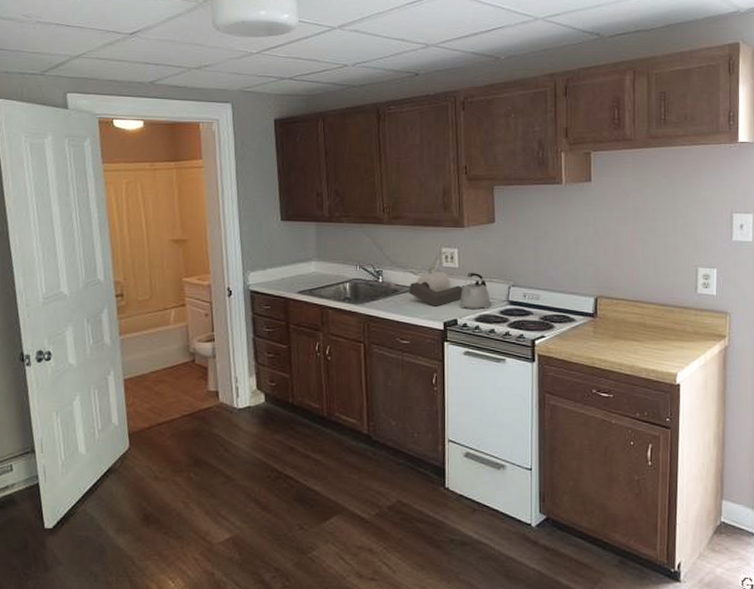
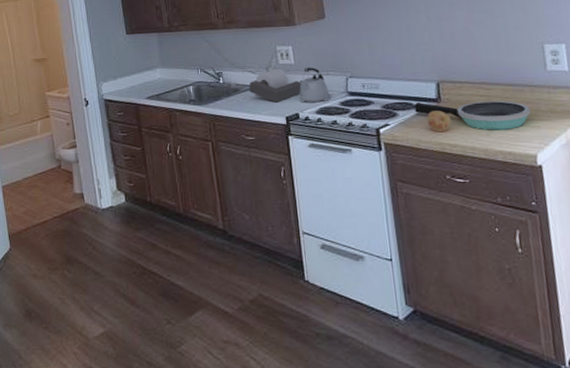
frying pan: none [571,316,677,348] -> present [414,100,530,131]
fruit: none [581,325,604,346] -> present [426,111,452,131]

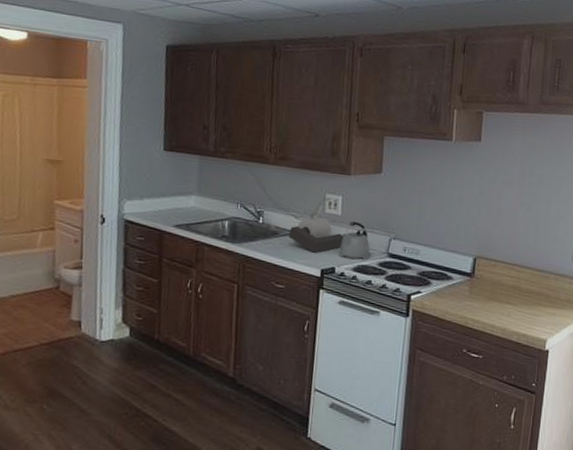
frying pan: present [414,100,530,131] -> none [448,274,551,313]
fruit: present [426,111,452,131] -> none [457,285,479,306]

